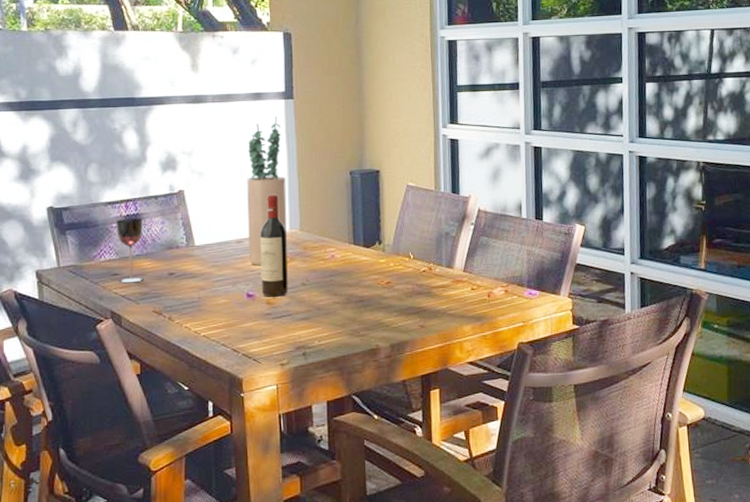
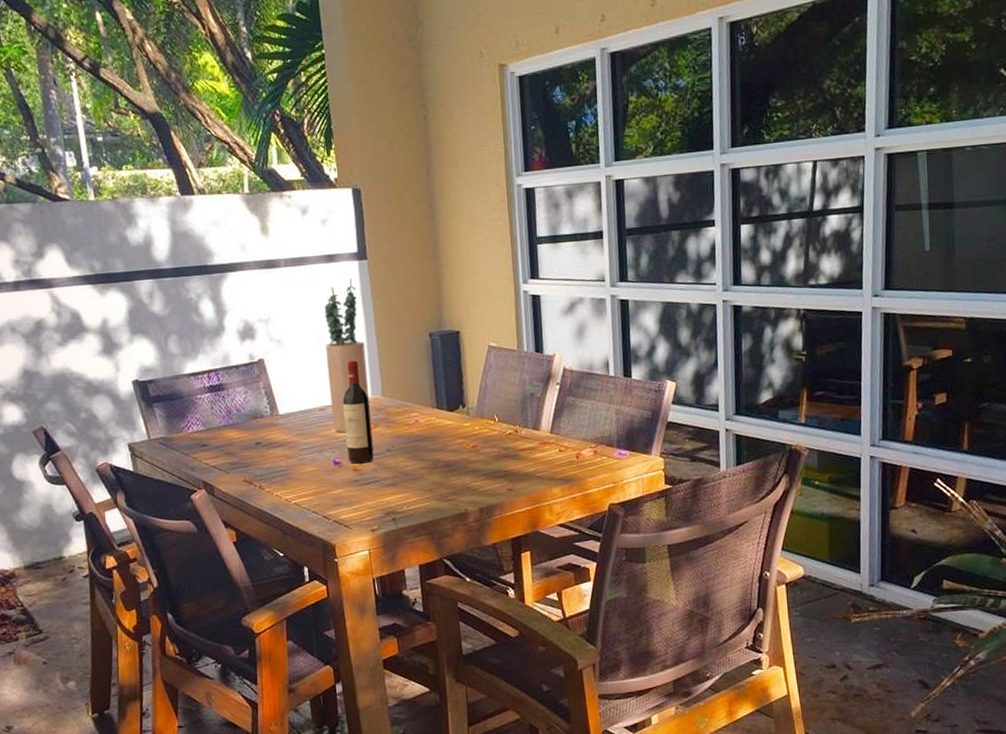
wineglass: present [116,218,144,283] -> none [200,388,232,453]

